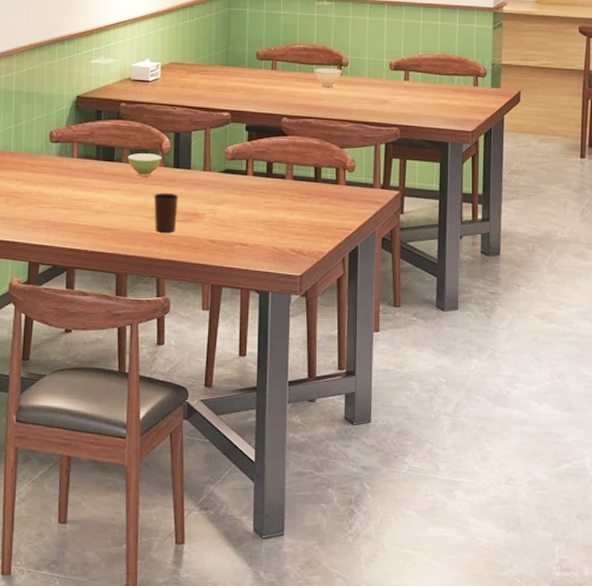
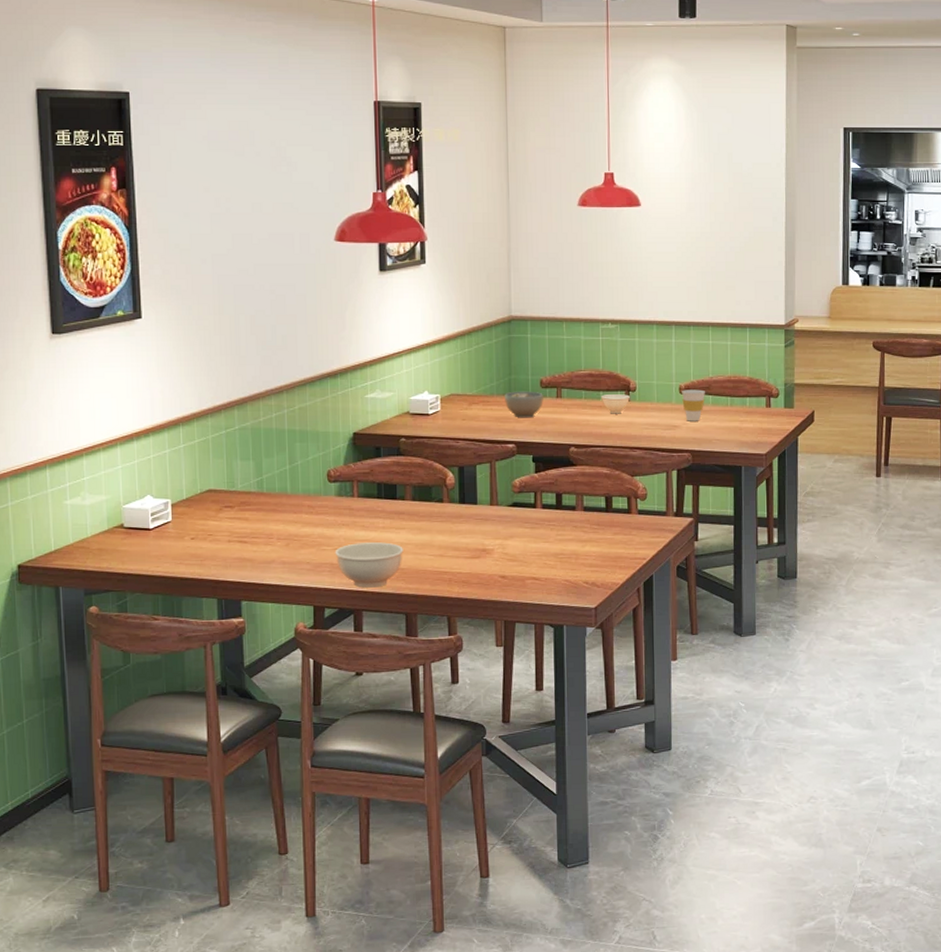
soup bowl: none [52,202,118,246] -> present [335,542,403,588]
bowl: present [127,153,163,177] -> none [410,490,447,514]
cup: present [154,192,178,233] -> none [441,529,466,570]
soup bowl: none [222,62,259,87] -> present [505,391,543,417]
cup: none [392,66,415,97] -> present [682,389,705,421]

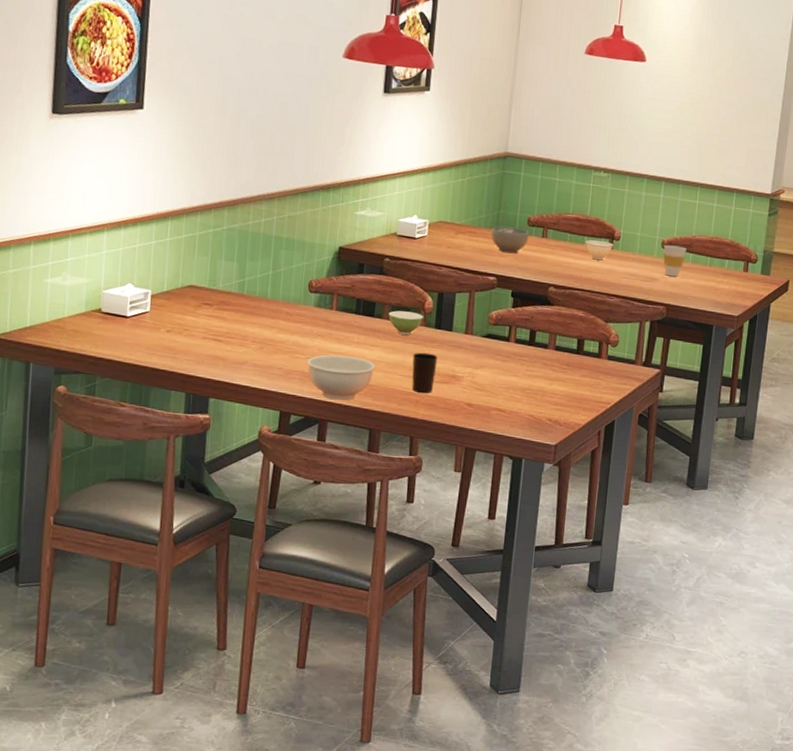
bowl: none [410,490,447,514] -> present [388,310,424,335]
cup: none [441,529,466,570] -> present [411,352,438,393]

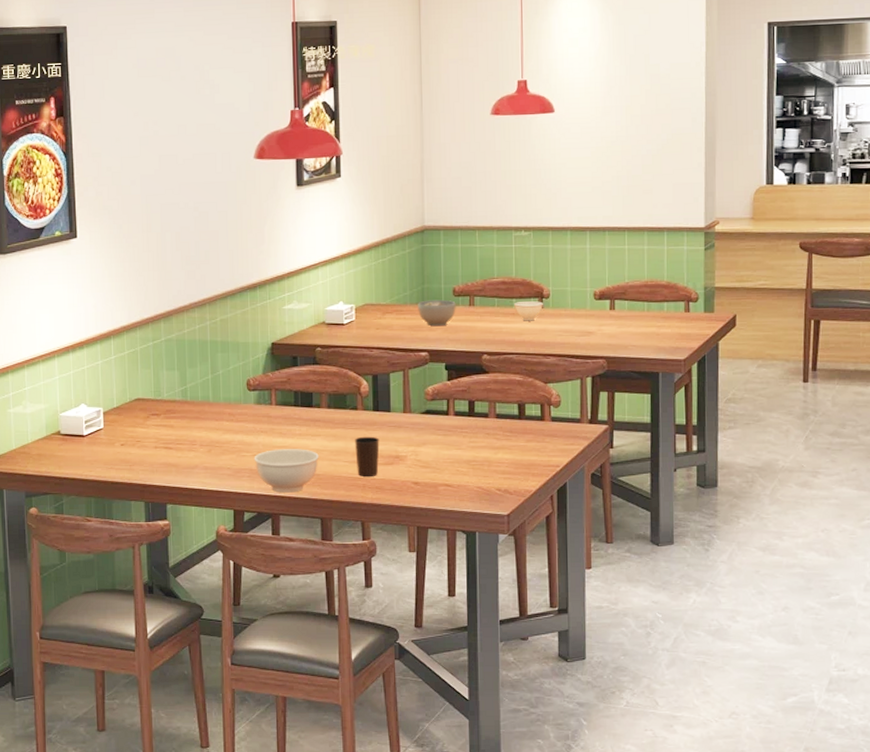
bowl: present [388,310,424,335] -> none [326,397,361,421]
cup: present [663,244,687,277] -> none [597,295,621,328]

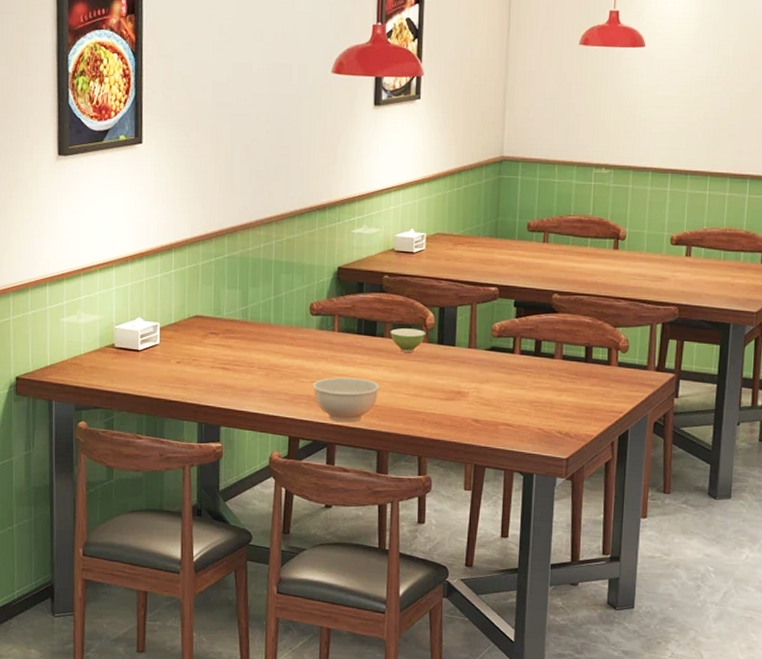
bowl: none [326,397,361,421] -> present [390,328,426,353]
cup: present [355,436,380,477] -> none [416,369,442,411]
soup bowl: present [418,299,456,326] -> none [490,233,530,261]
bowl: present [514,301,544,321] -> none [589,241,620,262]

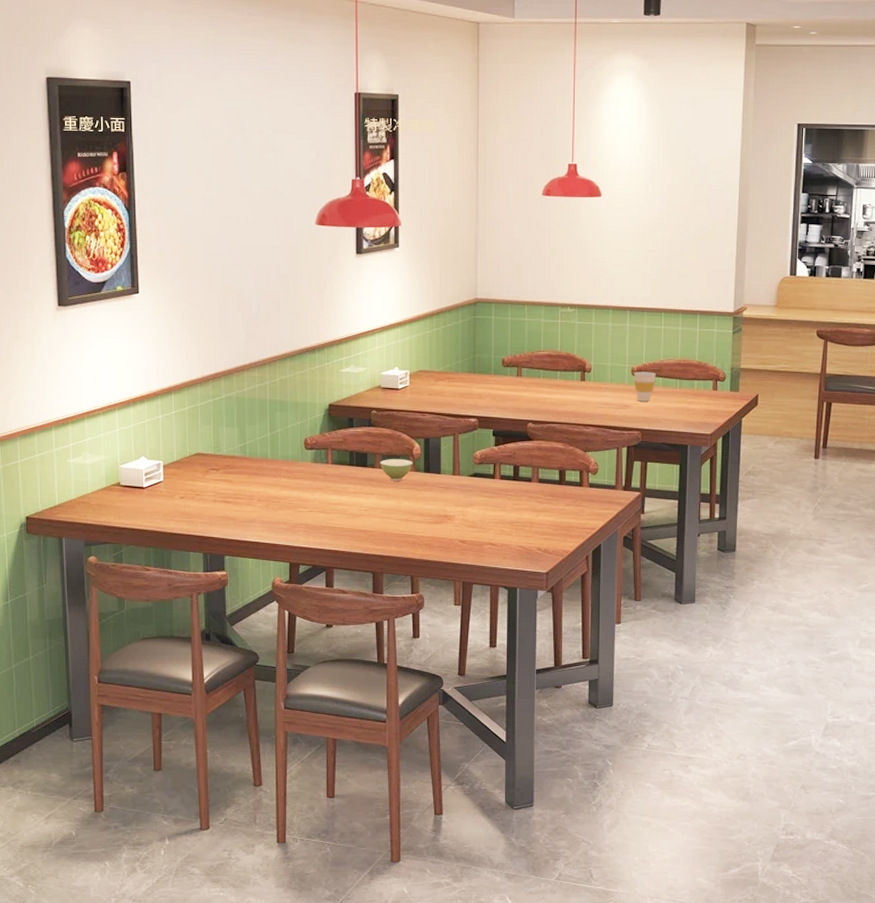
soup bowl: present [312,377,379,422] -> none [310,506,372,547]
cup: none [673,241,698,274] -> present [634,372,656,402]

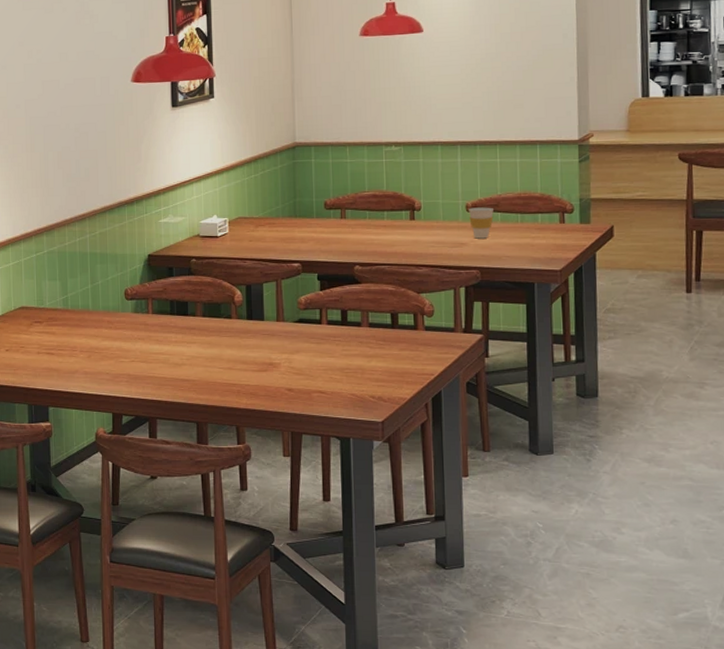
bowl: present [380,459,413,481] -> none [201,307,235,329]

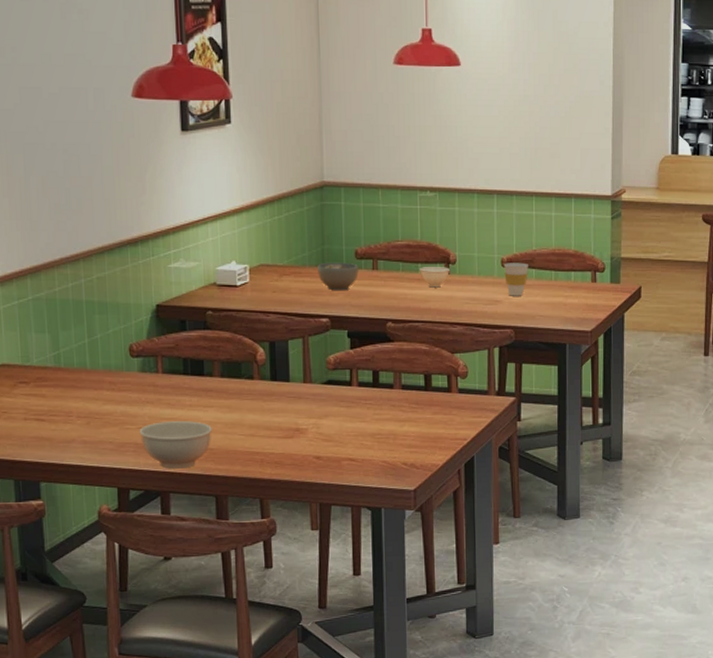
soup bowl: none [131,355,194,397] -> present [139,421,212,469]
soup bowl: none [290,212,328,238] -> present [317,262,359,290]
bowl: none [386,213,416,233] -> present [420,267,451,288]

